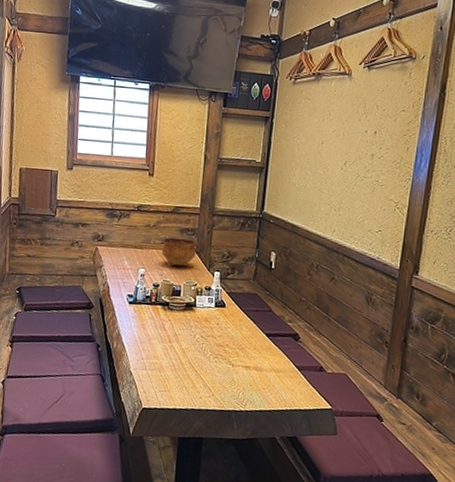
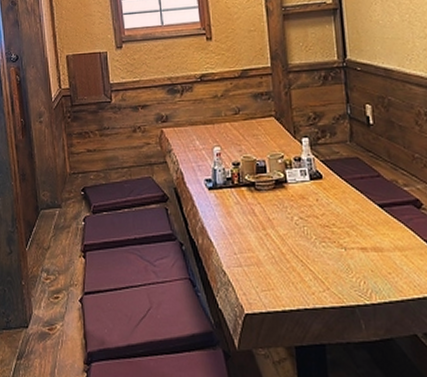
bowl: present [162,237,196,267] -> none [235,105,276,138]

